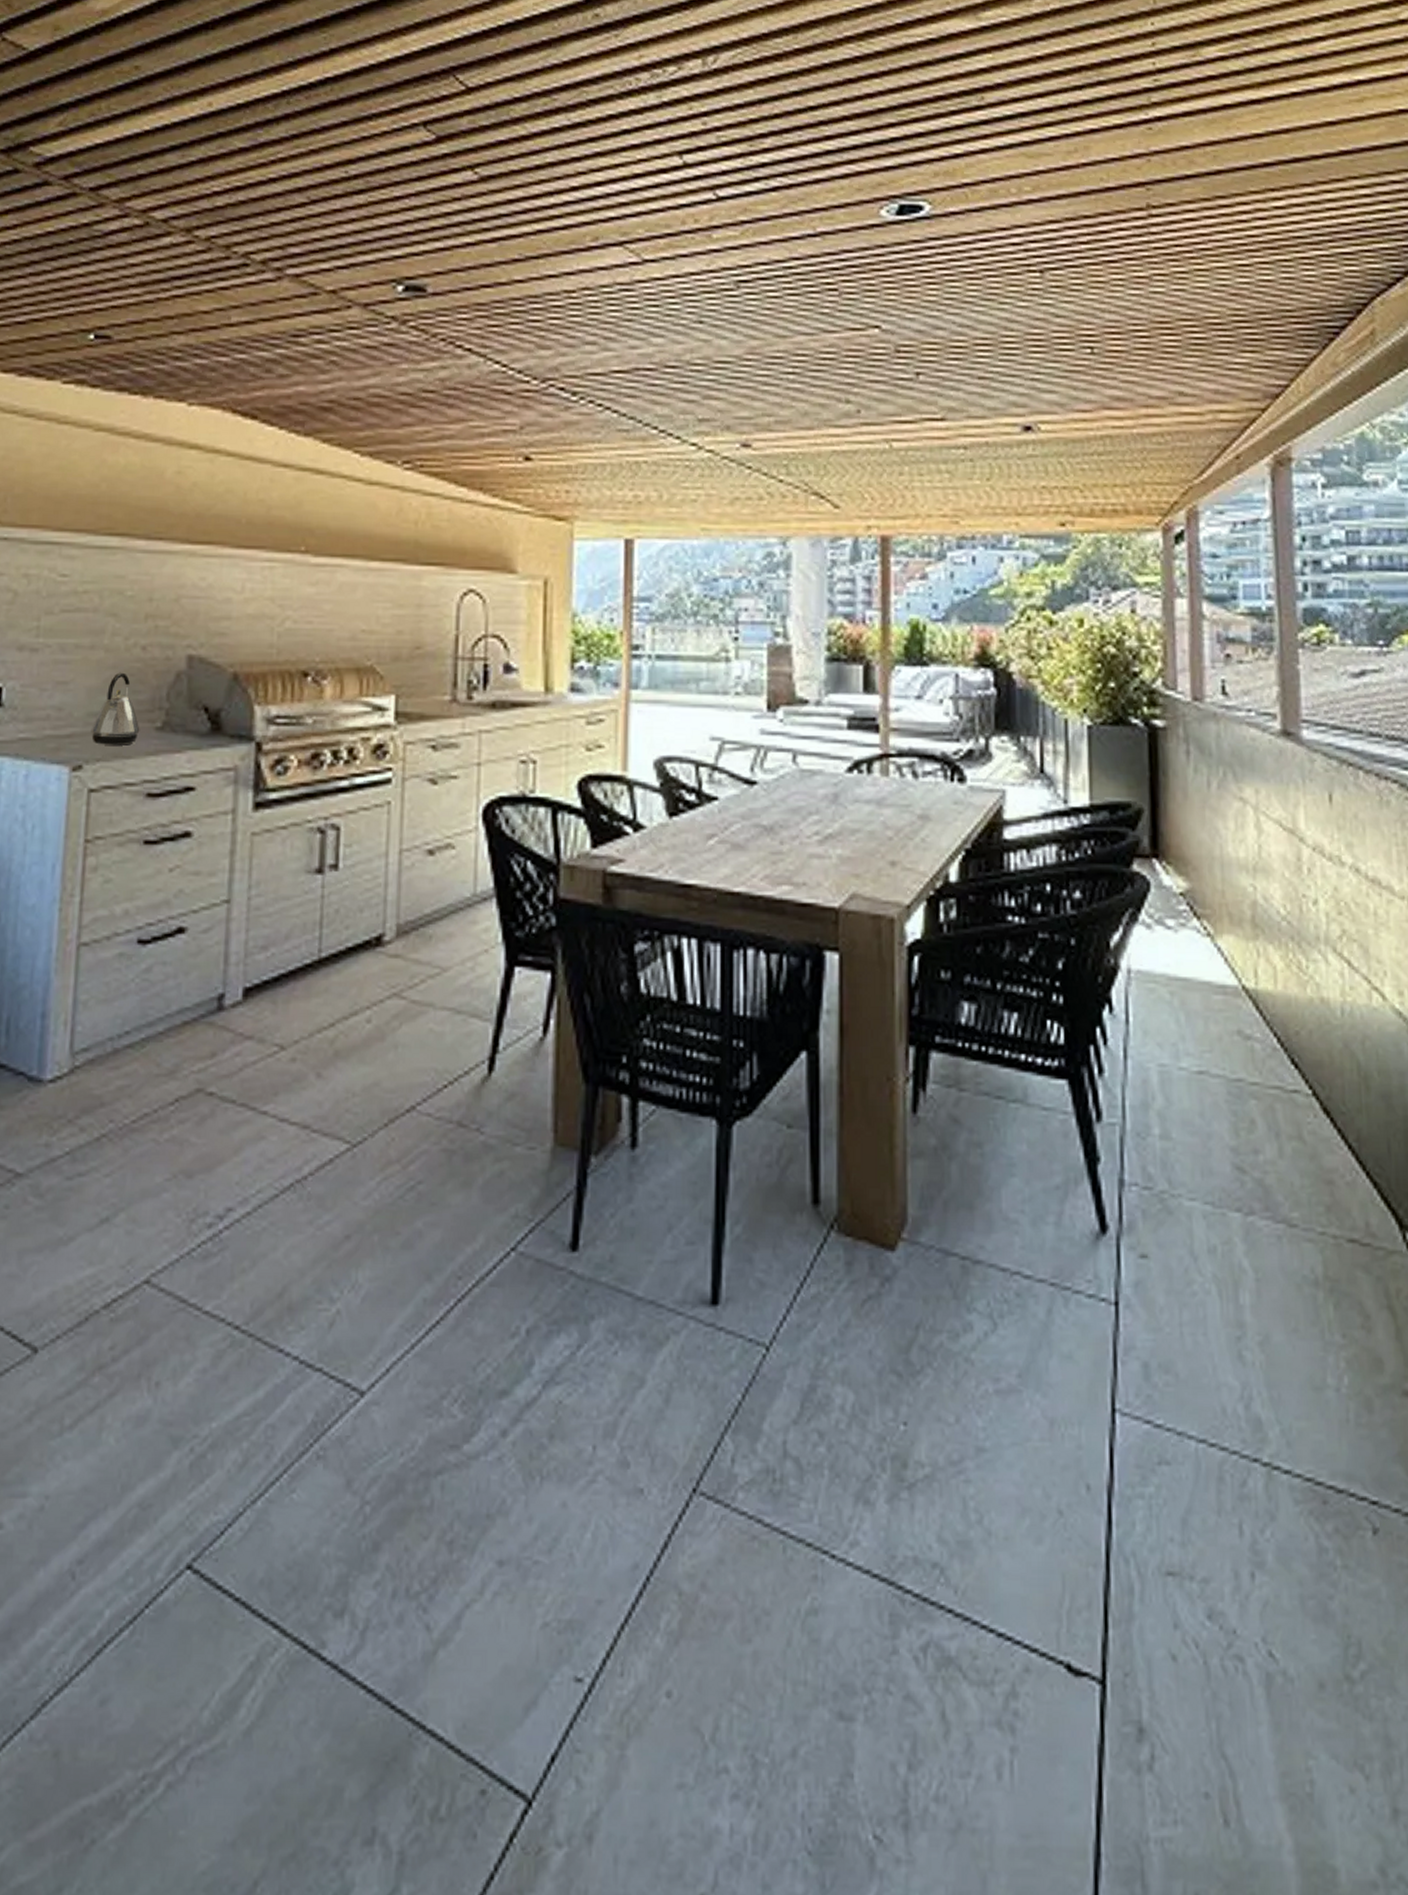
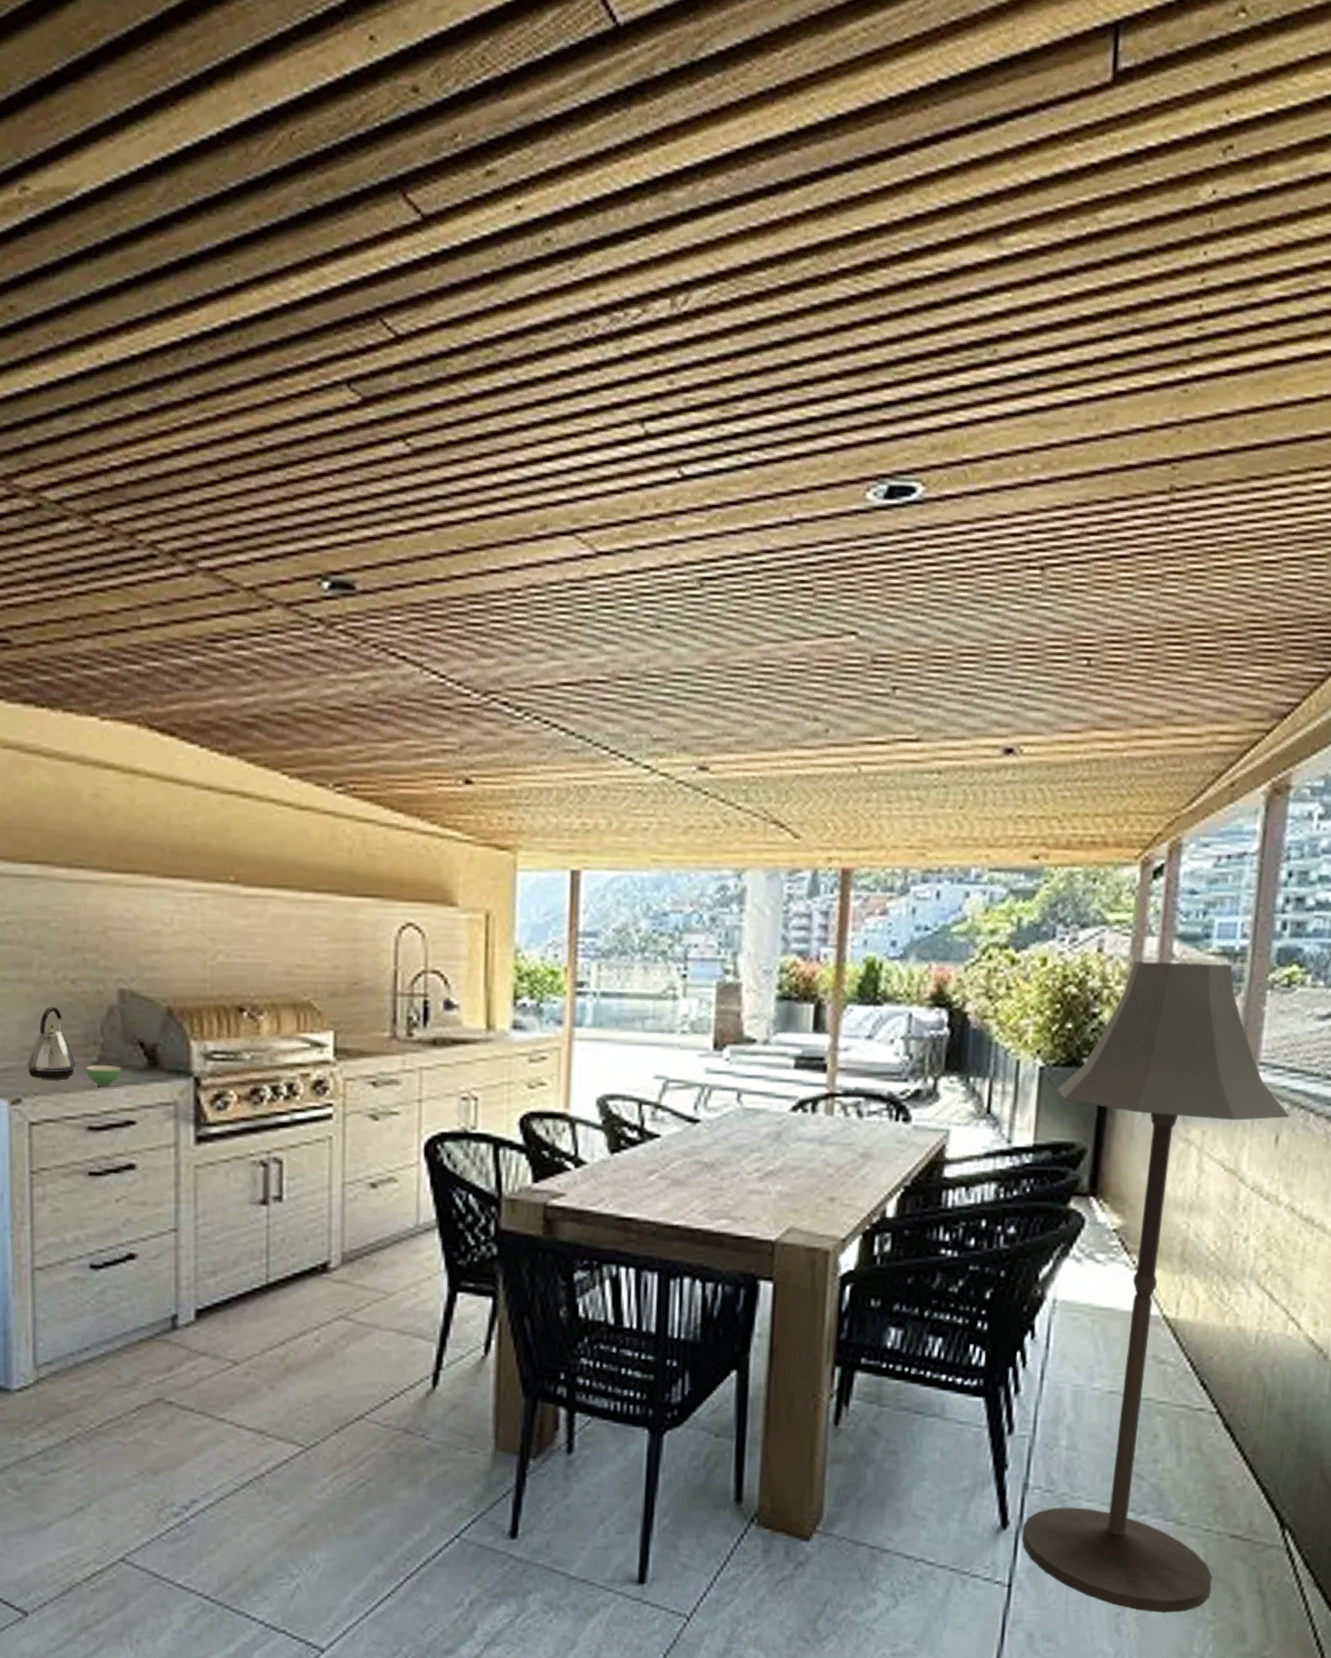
bowl: none [148,730,185,753] -> present [85,1064,122,1088]
floor lamp: none [1107,621,1340,1335] -> present [1021,961,1290,1613]

